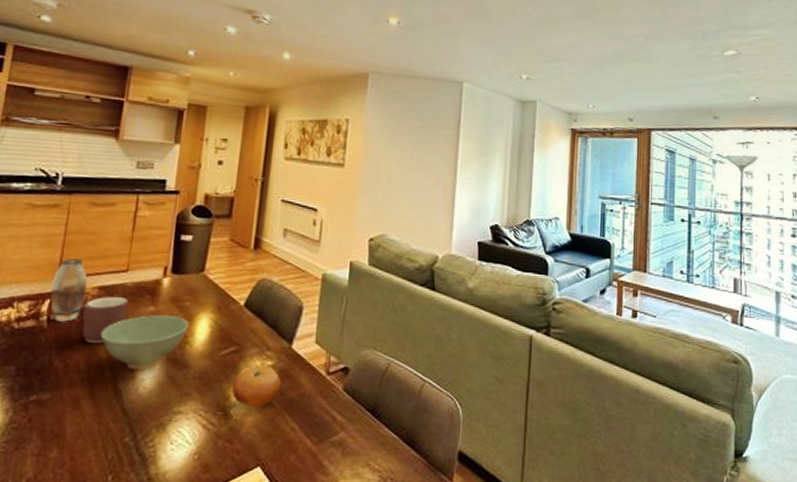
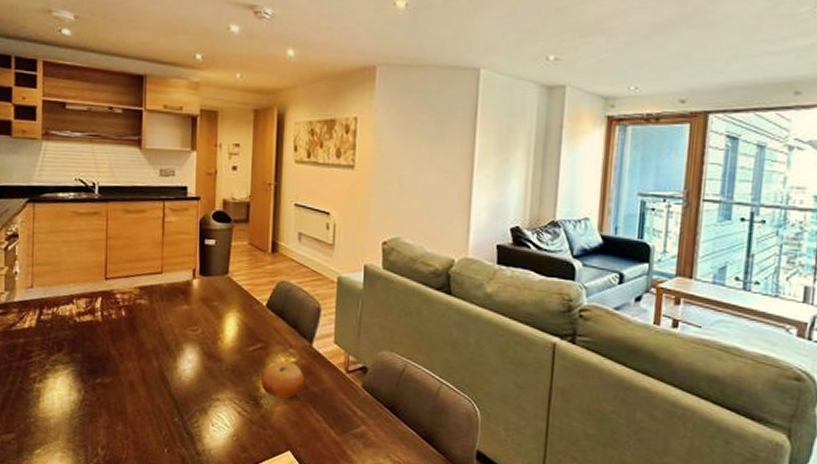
vase: present [50,259,88,322] -> none [101,261,130,317]
mug: present [82,296,129,344] -> none [130,295,166,337]
bowl: present [100,315,189,370] -> none [145,313,218,362]

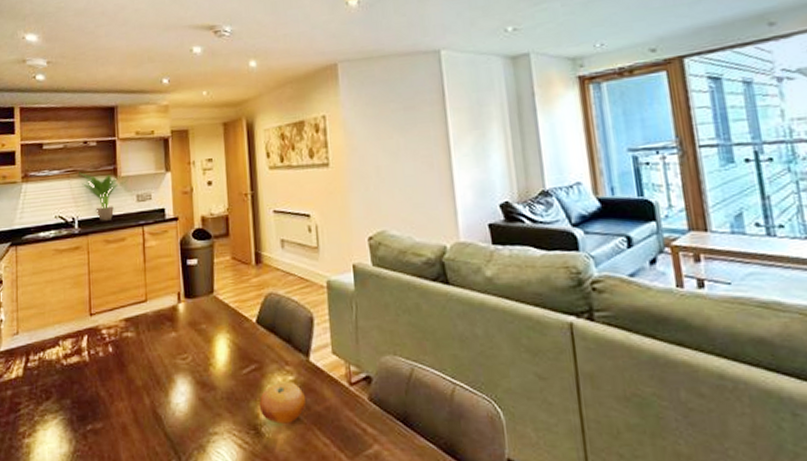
potted plant: none [102,138,151,192] -> present [79,172,127,223]

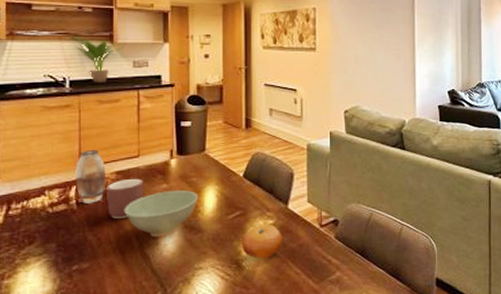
vase: none [86,295,116,355] -> present [76,150,107,204]
mug: none [116,325,154,373] -> present [107,178,144,220]
bowl: none [134,339,209,395] -> present [124,190,198,238]

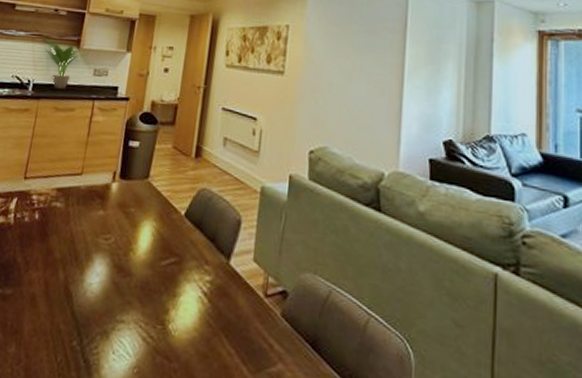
vase: present [76,150,107,204] -> none [17,160,49,220]
mug: present [107,178,144,220] -> none [41,197,82,244]
bowl: present [124,190,198,238] -> none [56,218,133,274]
fruit: present [241,224,283,259] -> none [170,280,219,325]

